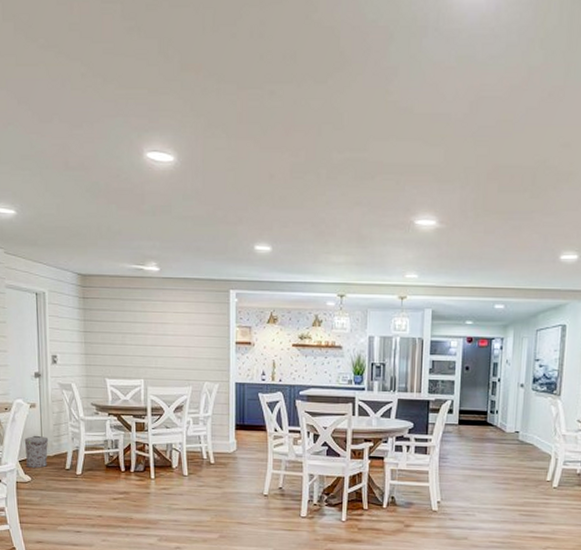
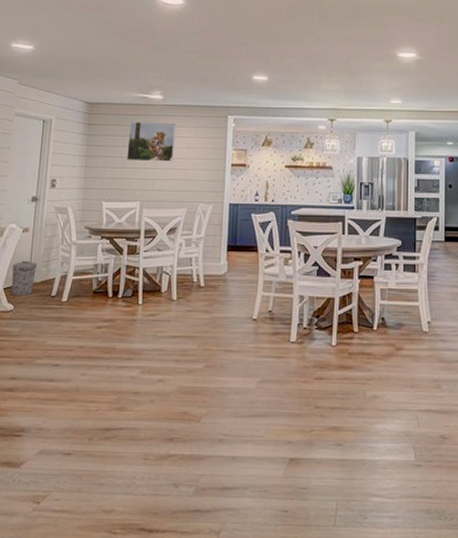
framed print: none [126,296,176,339] -> present [127,122,177,162]

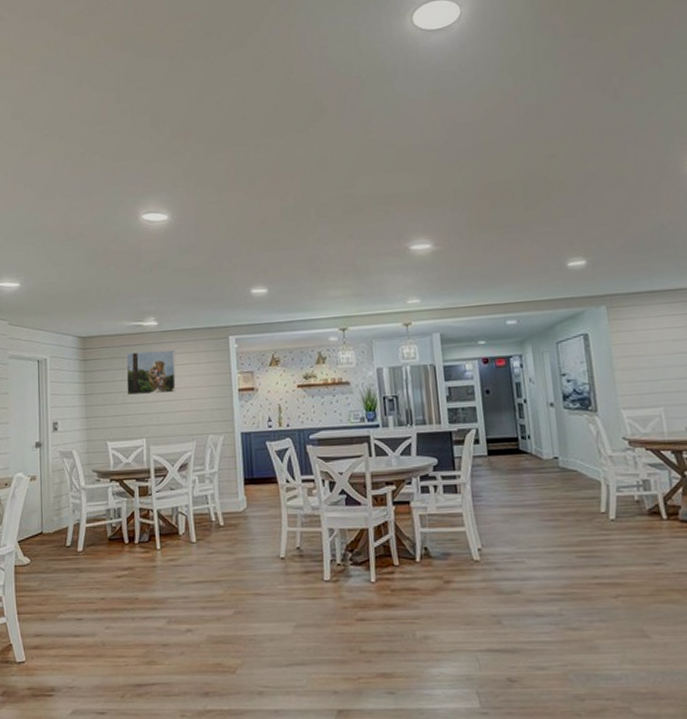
trash can: present [11,260,38,297] -> none [24,510,49,549]

